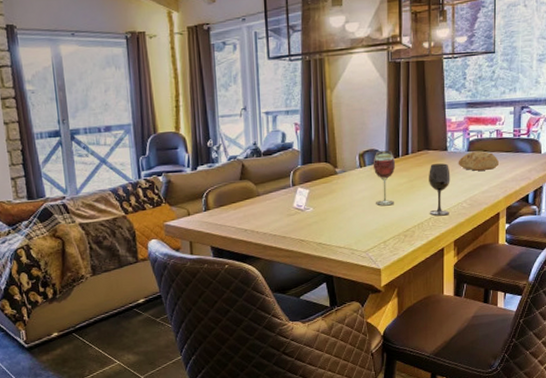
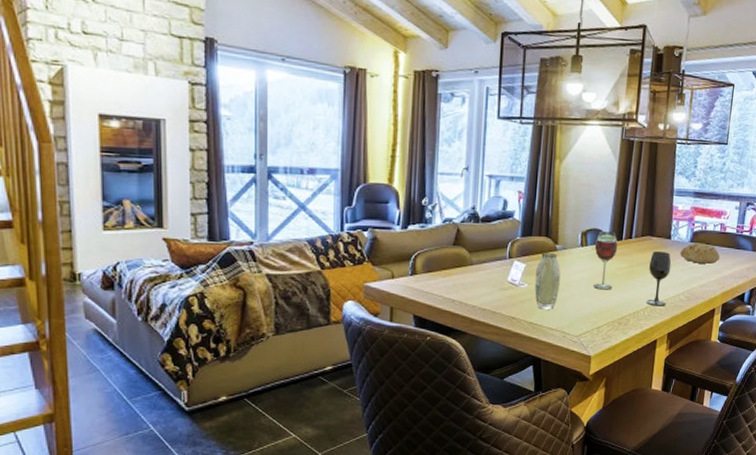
vase: none [318,177,343,230] -> present [534,253,561,310]

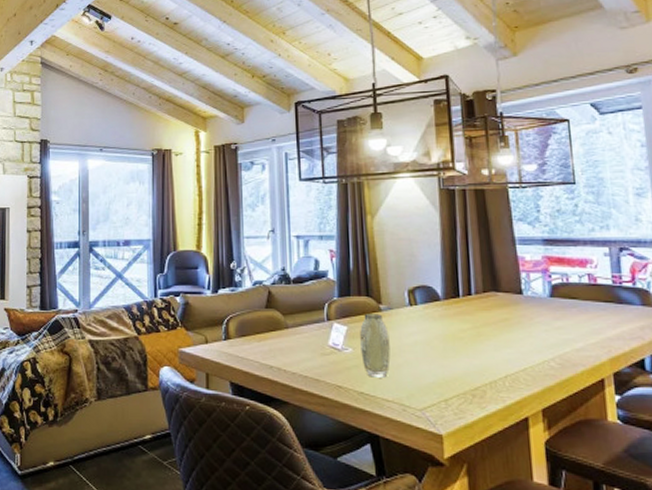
wineglass: present [593,231,618,290] -> none [426,288,456,355]
wine glass: present [646,251,672,306] -> none [500,309,532,375]
bread: present [679,243,720,264] -> none [538,298,597,322]

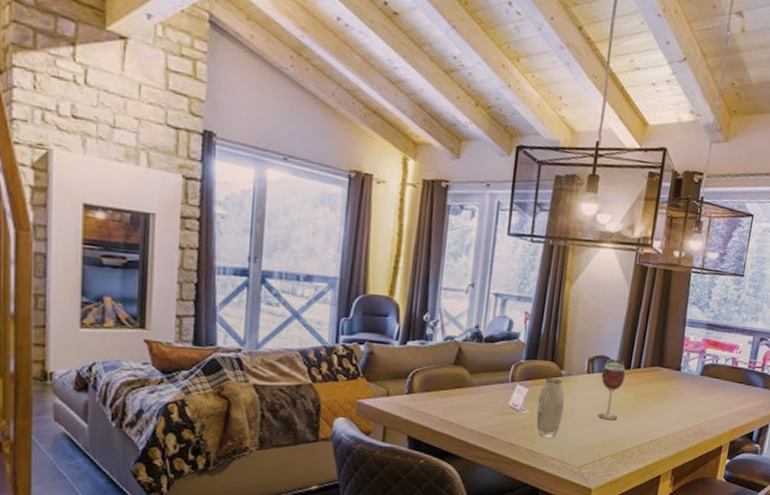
wineglass: none [426,288,456,355] -> present [598,358,626,421]

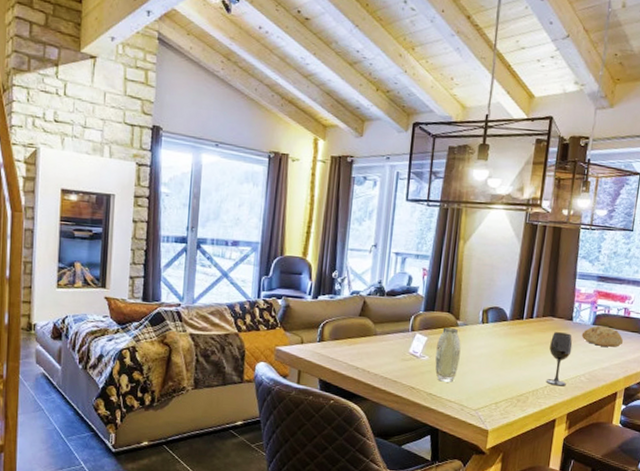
wineglass: present [598,358,626,421] -> none [493,309,519,367]
wine glass: none [651,383,680,441] -> present [545,332,573,387]
bread: none [689,376,731,399] -> present [581,325,624,347]

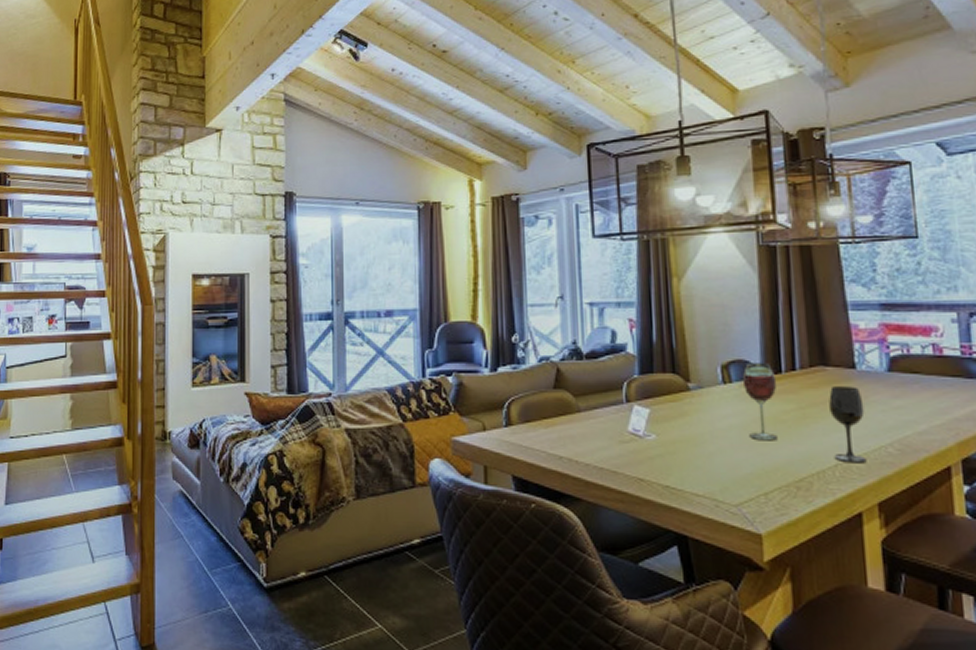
vase: present [435,327,461,382] -> none [664,394,701,469]
wineglass: none [493,309,519,367] -> present [742,362,778,441]
bread: present [581,325,624,347] -> none [874,372,943,401]

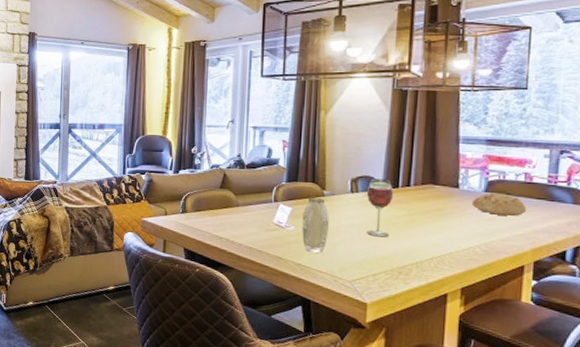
vase: none [664,394,701,469] -> present [301,198,329,253]
wine glass: present [829,386,867,464] -> none [431,200,461,259]
bread: none [874,372,943,401] -> present [471,193,527,216]

